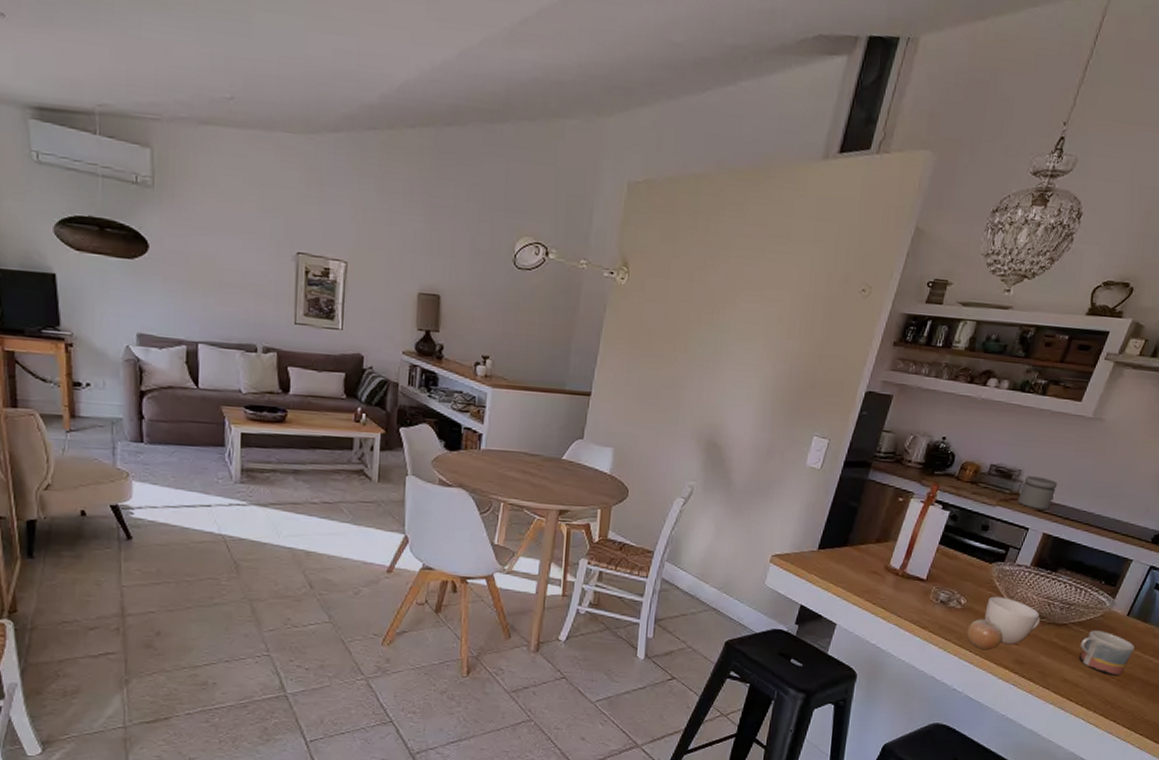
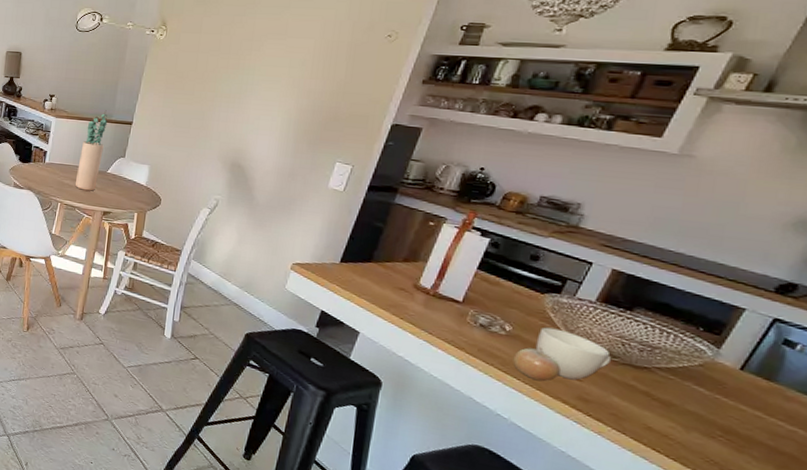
vase: none [521,377,560,485] -> present [75,110,108,191]
jar: present [1018,476,1058,510] -> none [577,209,631,245]
mug: present [1079,630,1135,676] -> none [669,379,754,436]

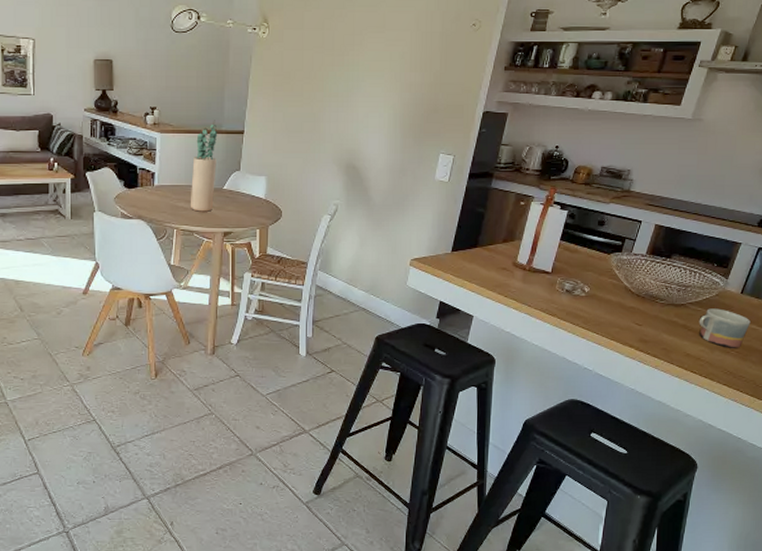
fruit: present [513,347,561,381] -> none [592,302,626,332]
cup: present [535,327,612,381] -> none [607,283,660,326]
mug: none [669,379,754,436] -> present [699,308,751,348]

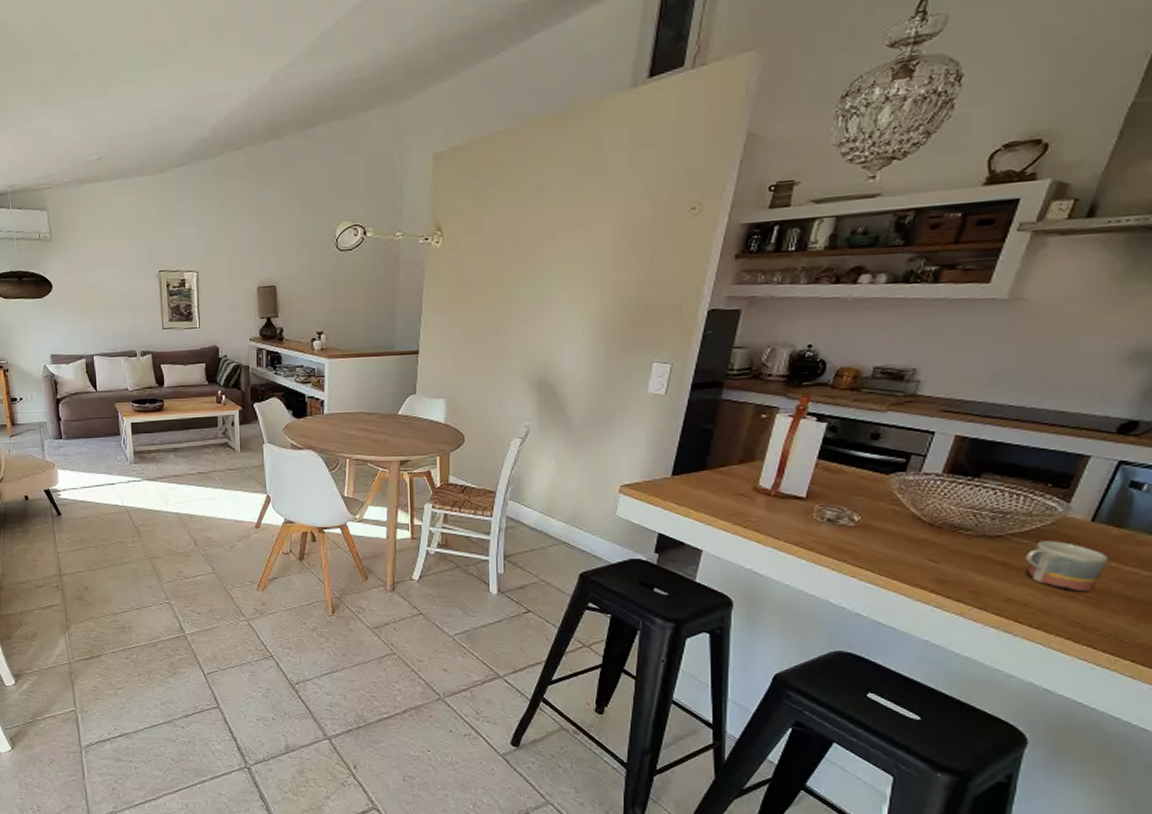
vase: present [190,120,218,212] -> none [362,341,390,440]

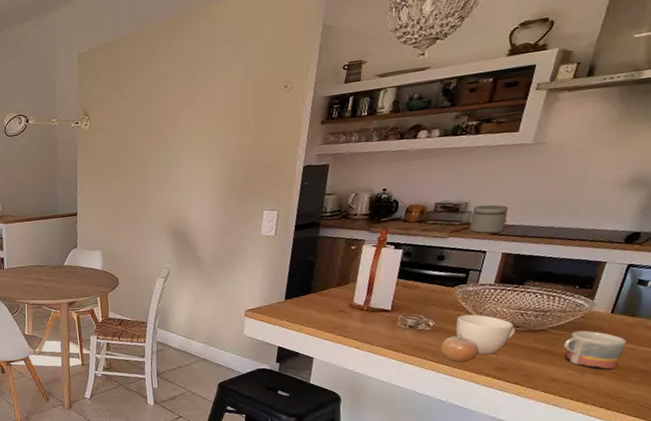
fruit: none [865,533,915,570] -> present [440,333,479,363]
cup: none [887,510,965,563] -> present [455,314,516,355]
jar: none [915,373,969,410] -> present [469,204,509,234]

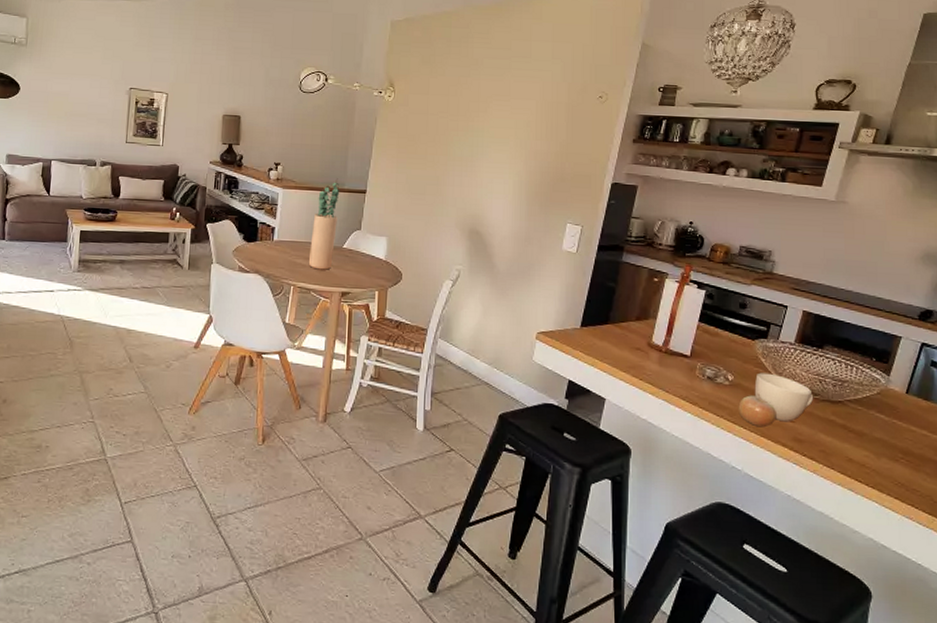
vase: none [35,206,57,287] -> present [308,178,340,270]
jar: present [469,204,509,234] -> none [772,256,810,288]
mug: present [563,330,627,370] -> none [860,408,921,456]

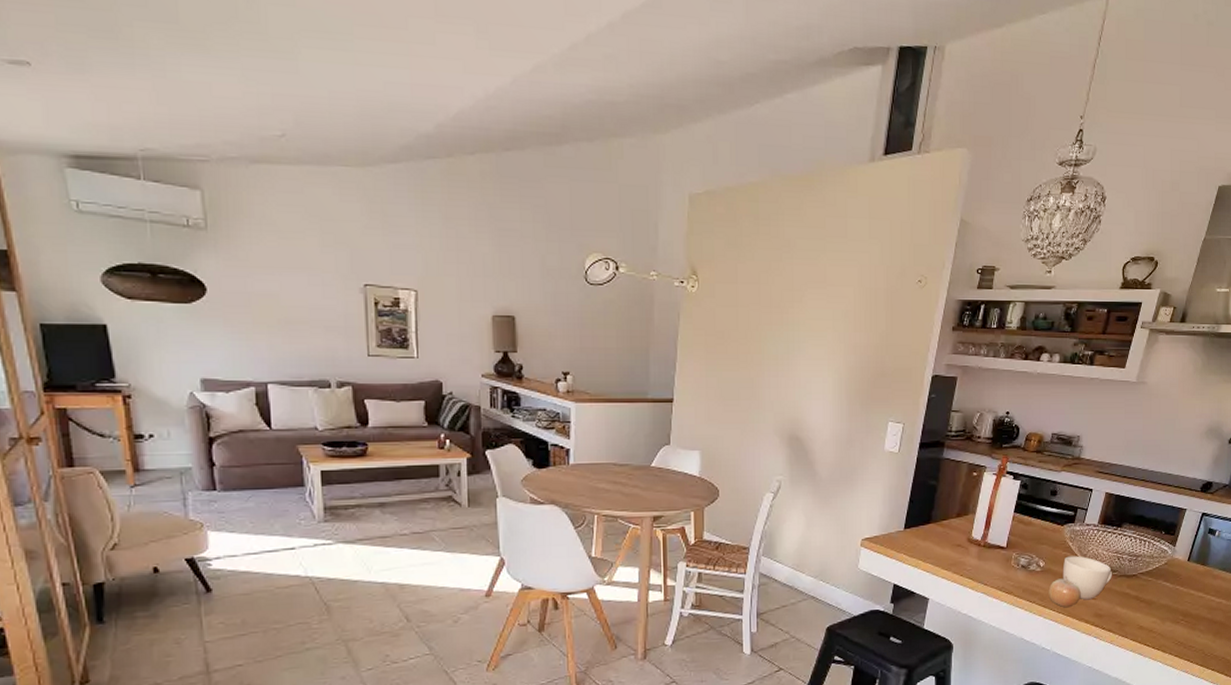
vase: present [308,178,340,270] -> none [612,386,643,494]

